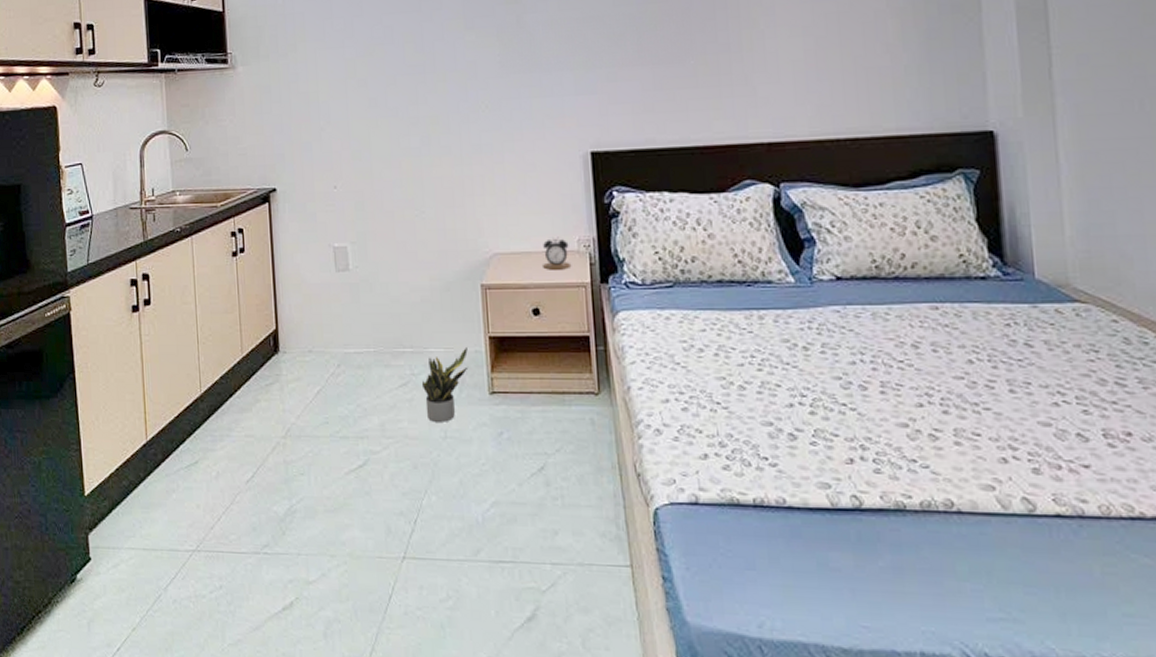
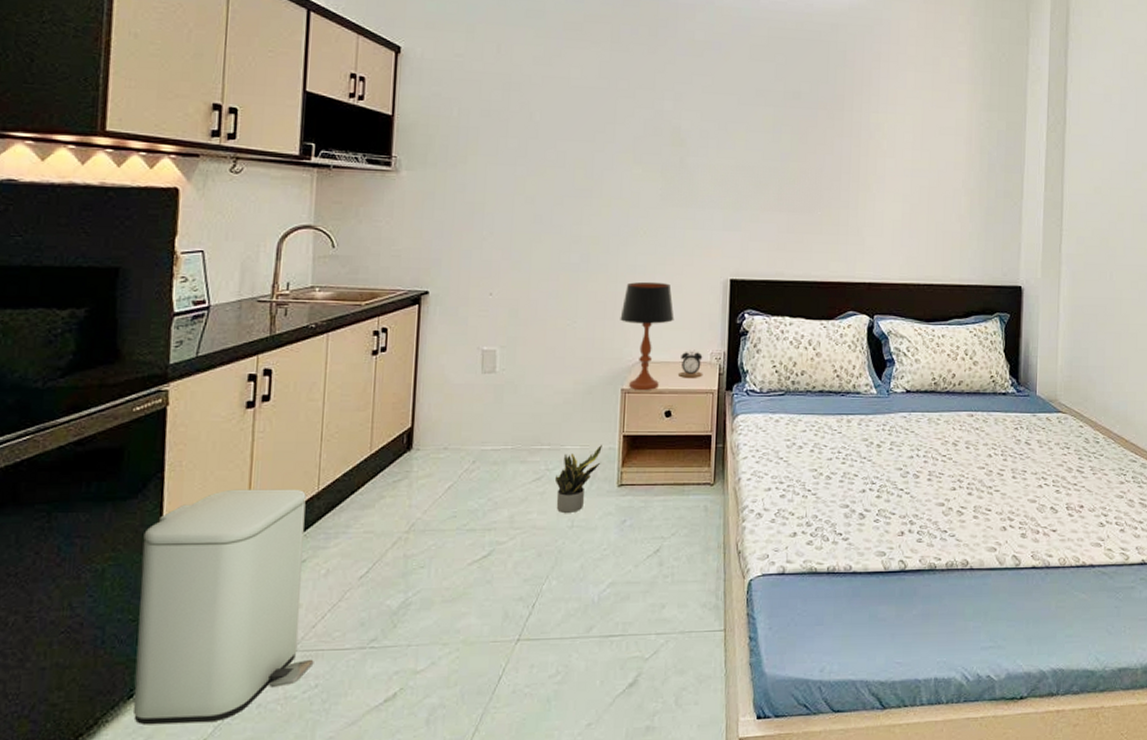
pedal bin: none [66,390,216,613] -> present [132,489,314,724]
table lamp: none [470,161,531,285] -> present [620,281,674,390]

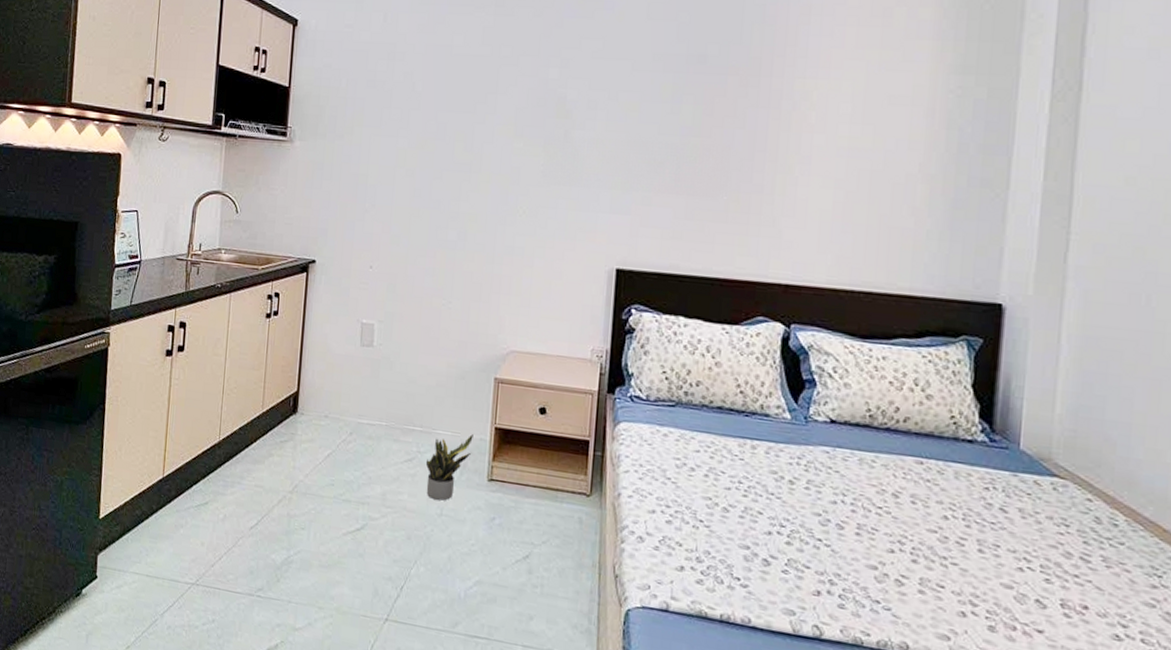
pedal bin: present [132,489,314,724] -> none [79,427,212,633]
table lamp: present [620,281,674,390] -> none [495,265,553,383]
alarm clock: present [679,349,703,378] -> none [555,343,583,376]

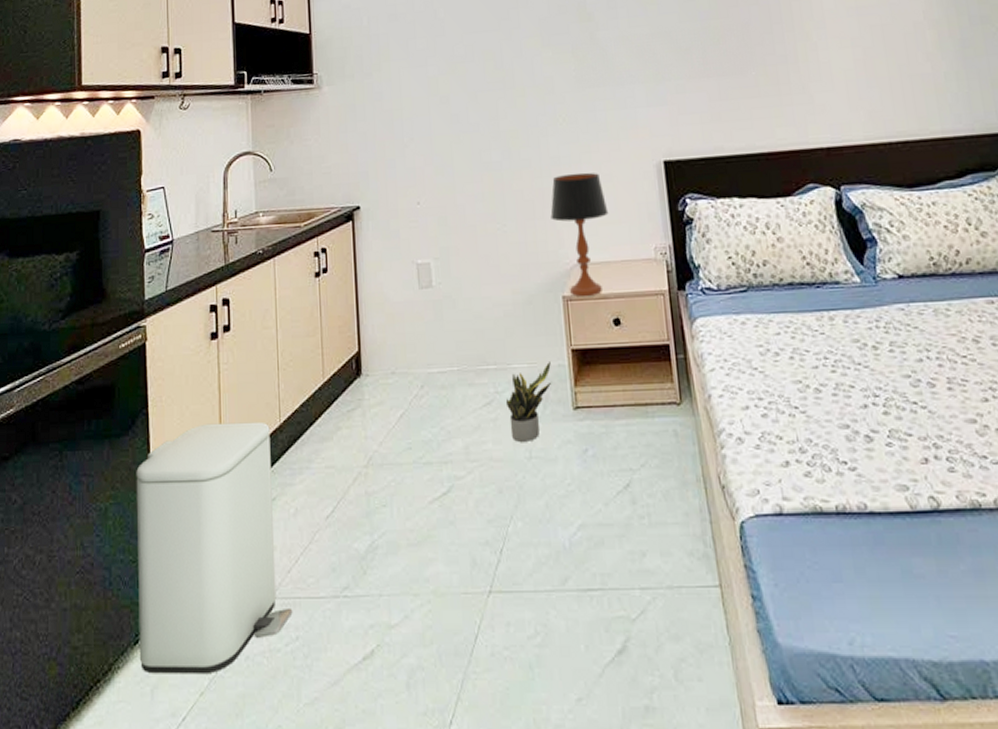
pedal bin: none [79,427,212,633] -> present [136,421,293,674]
table lamp: none [495,265,553,383] -> present [550,172,609,296]

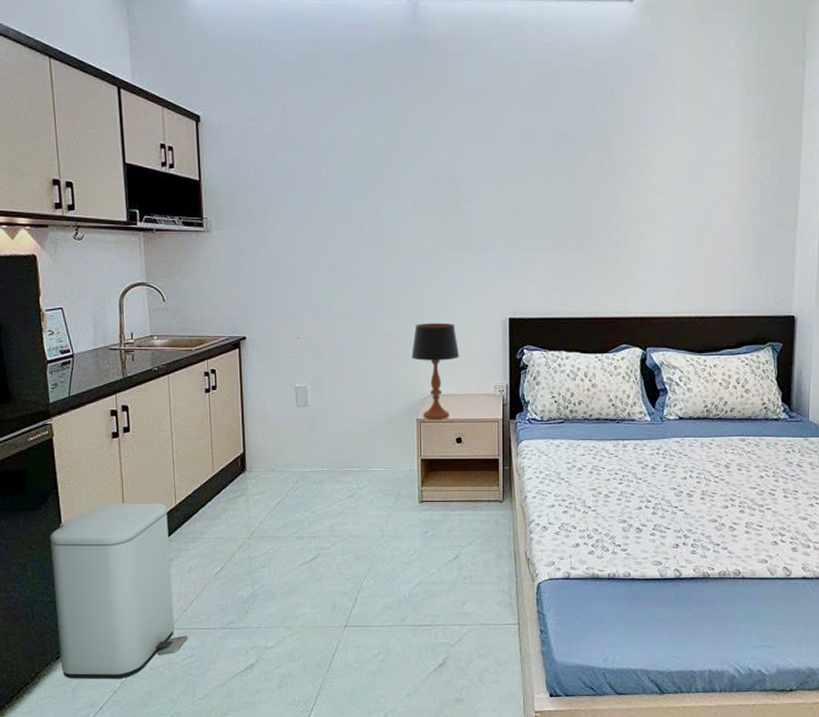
potted plant: present [505,360,552,442] -> none [365,466,404,524]

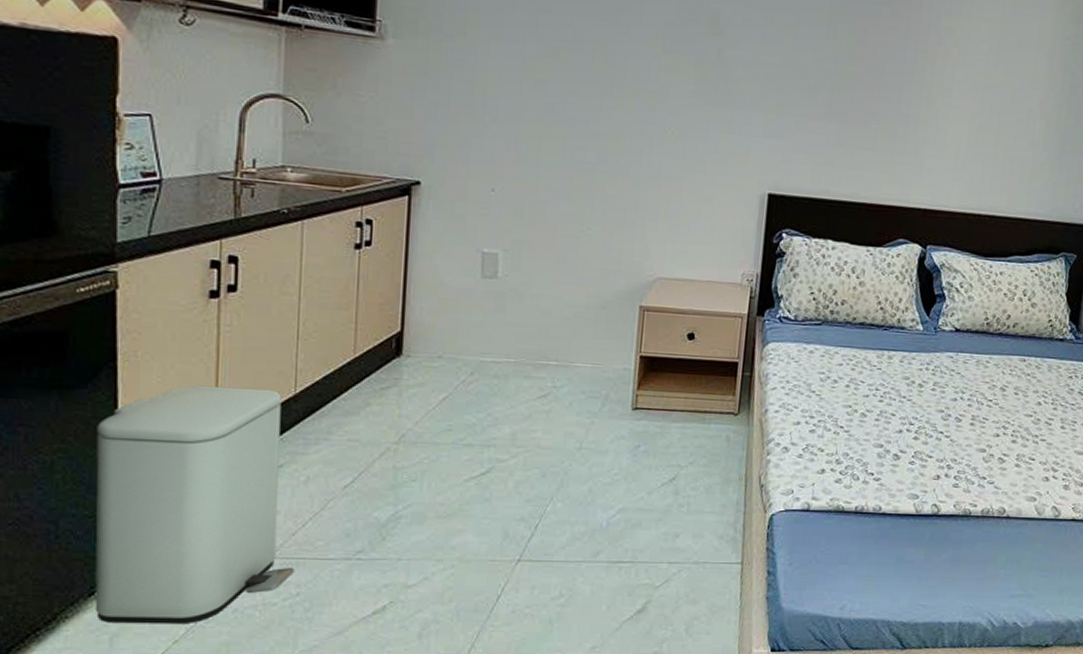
table lamp: present [411,322,460,419] -> none [641,188,703,310]

